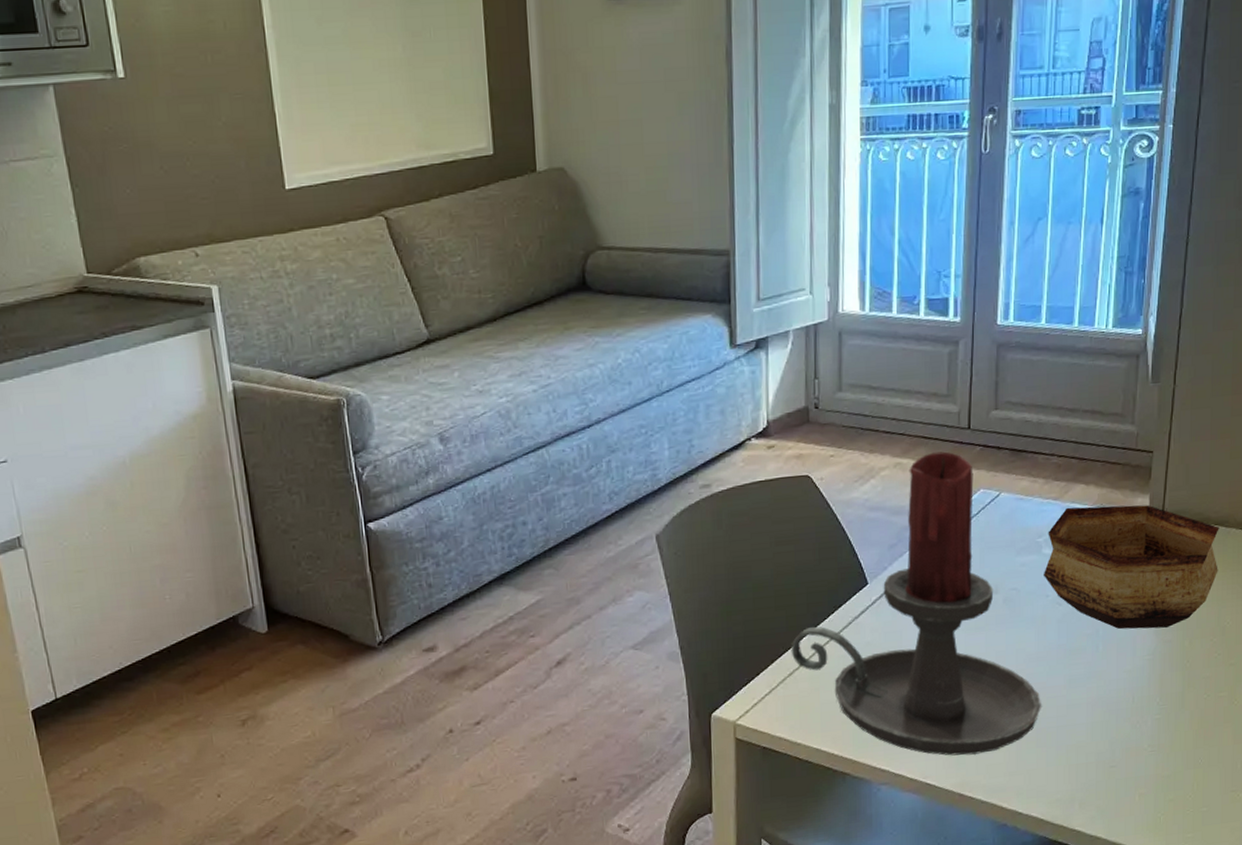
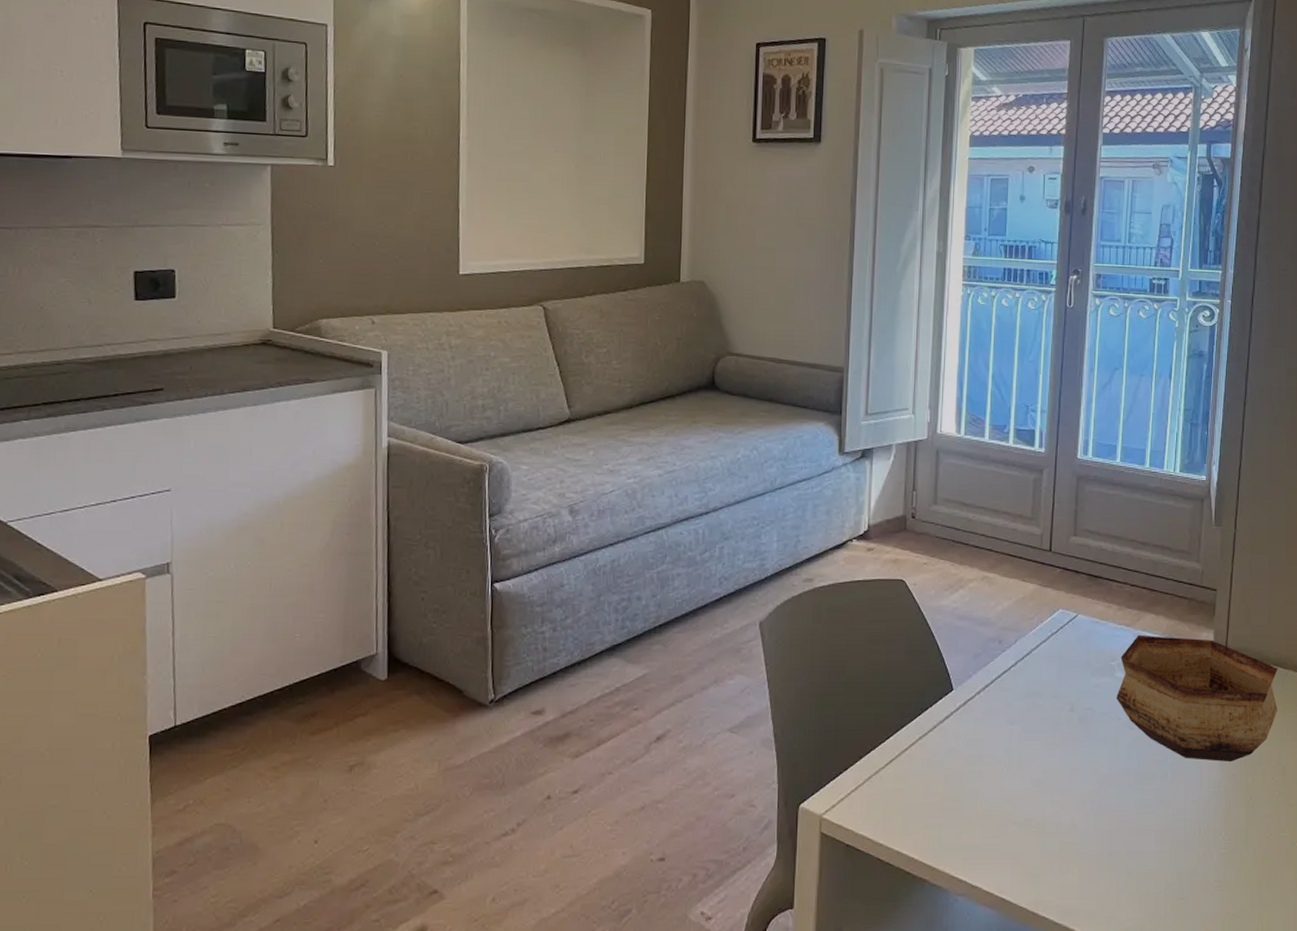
candle holder: present [791,451,1042,756] -> none [878,570,1114,873]

